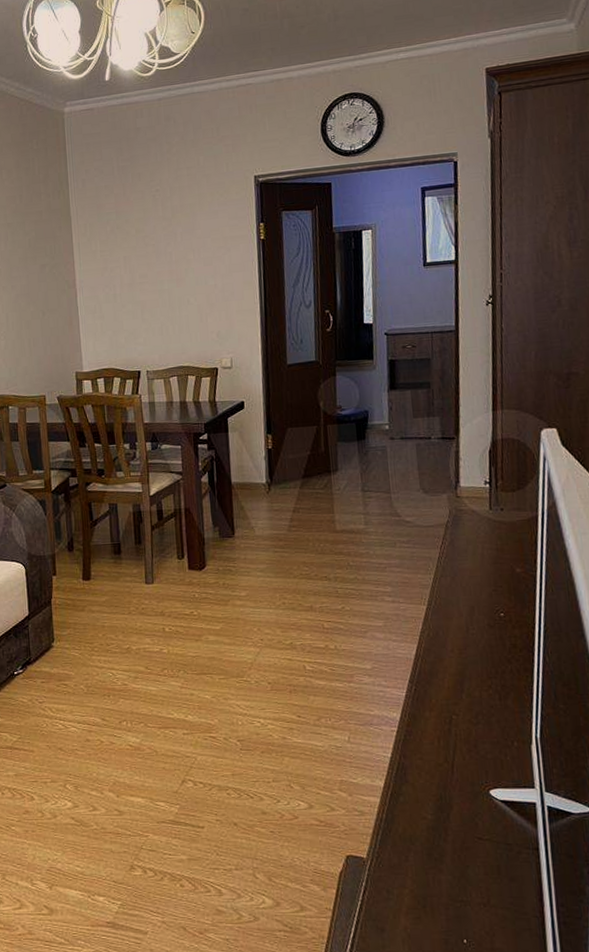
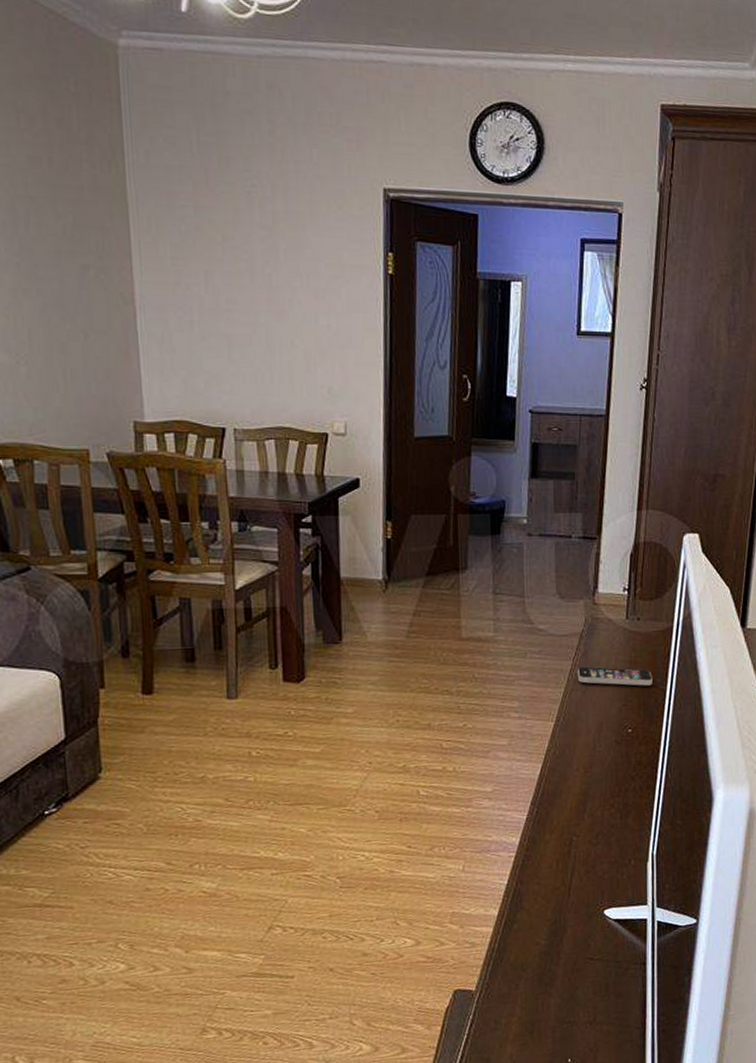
smartphone: none [445,554,522,572] -> present [577,666,653,686]

